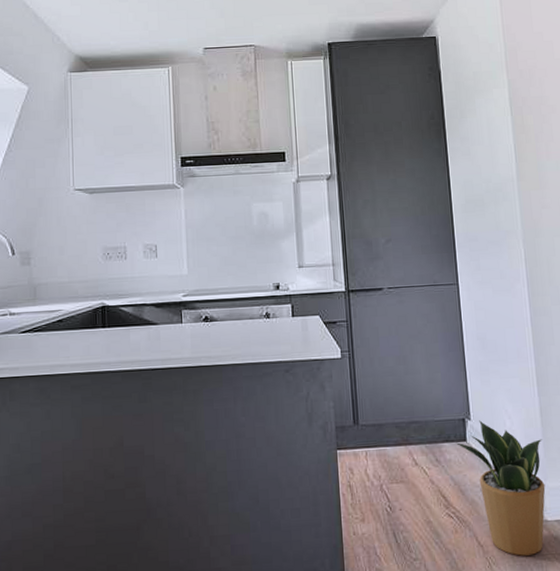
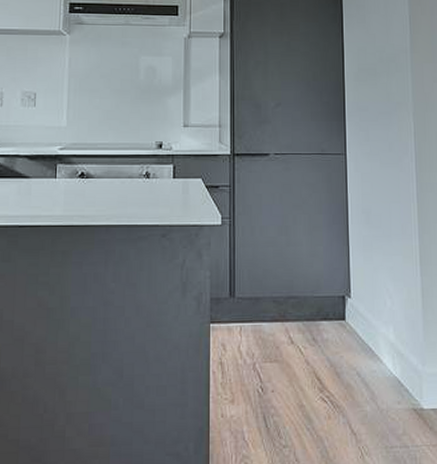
potted plant: present [455,420,546,556] -> none [333,298,423,446]

